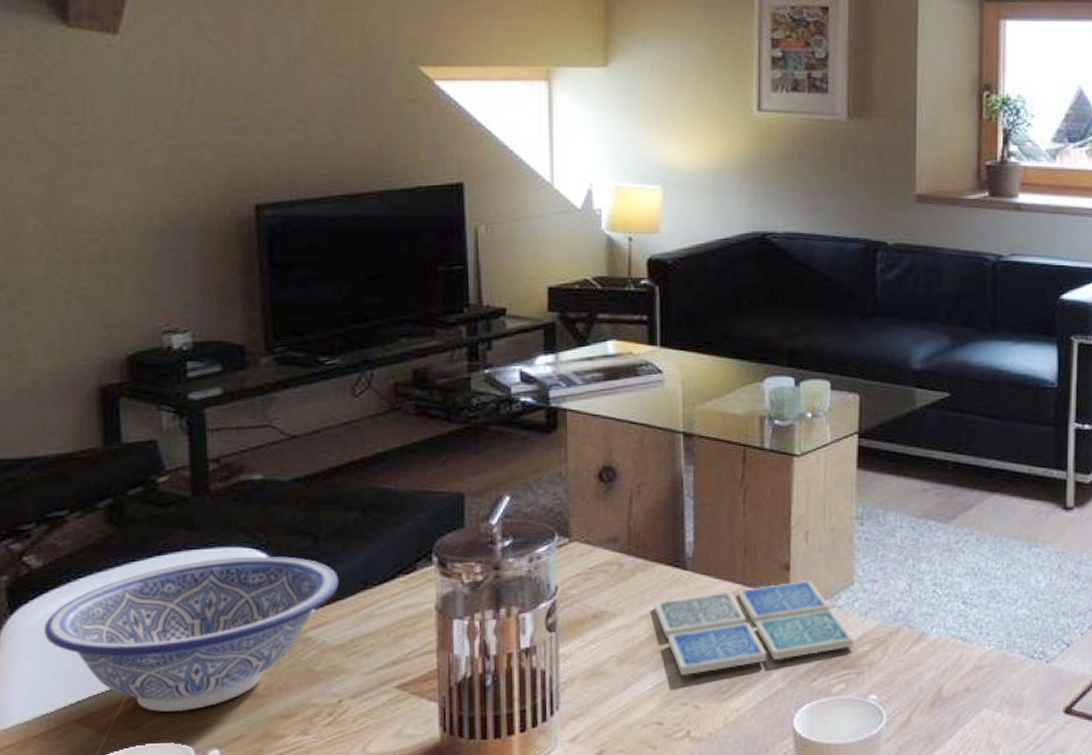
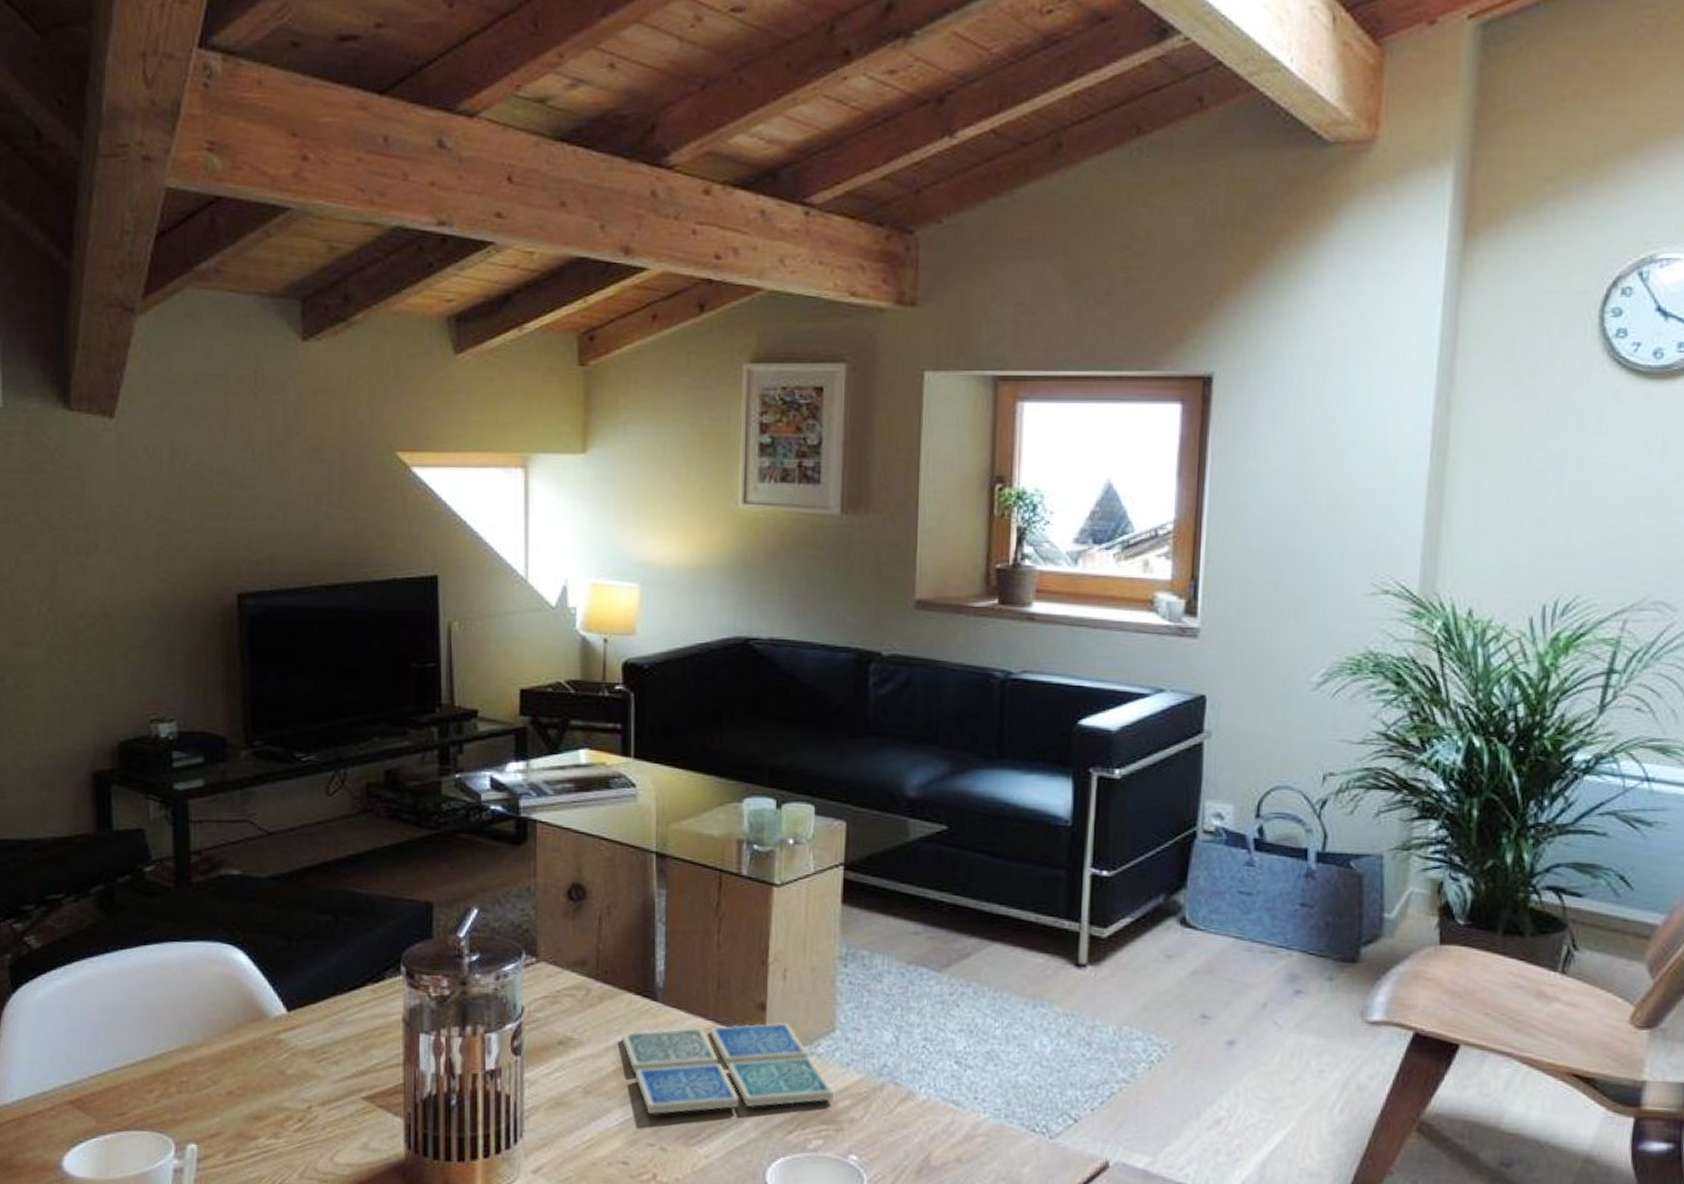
decorative bowl: present [43,556,339,712] -> none [41,952,311,1104]

